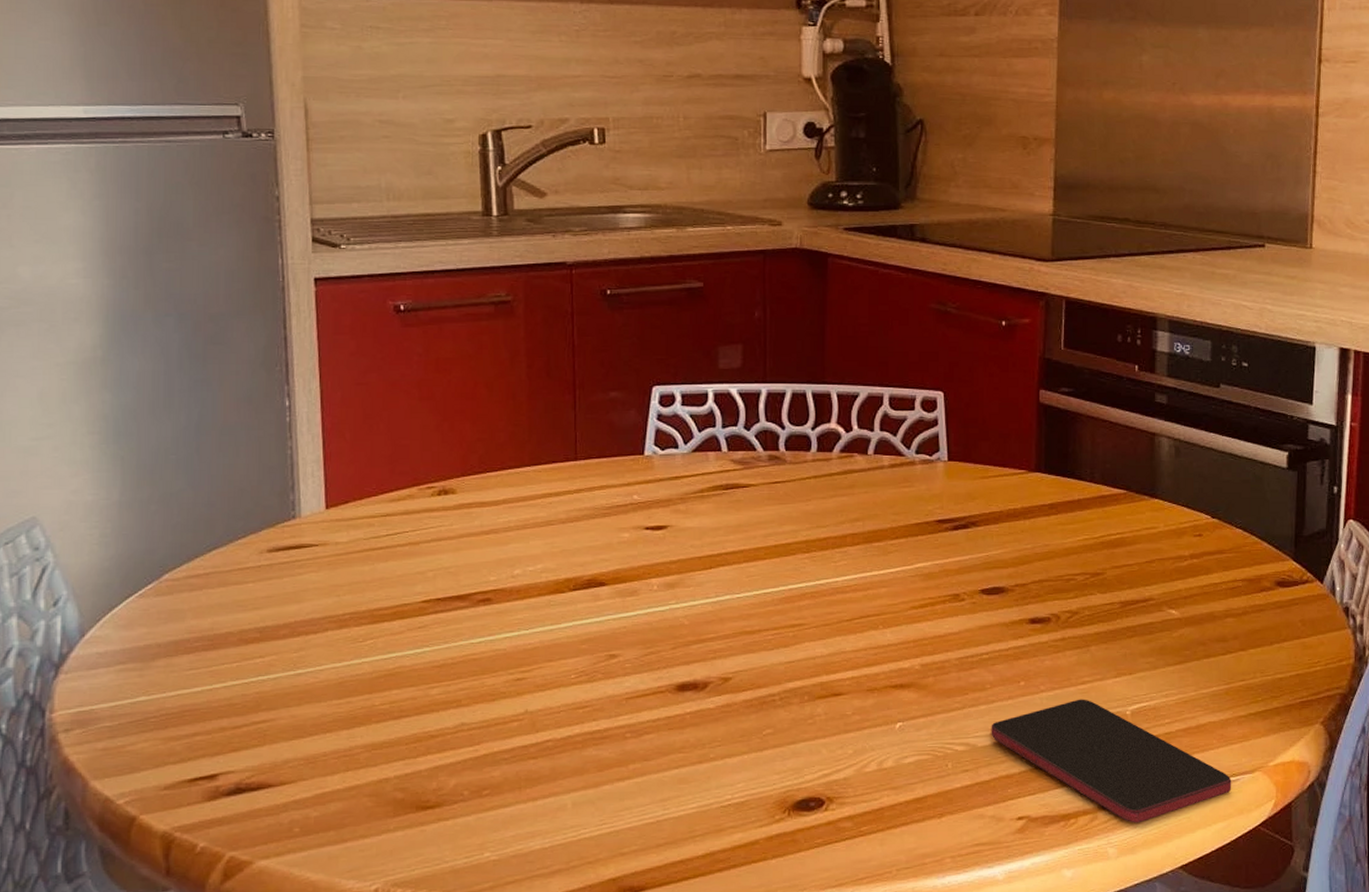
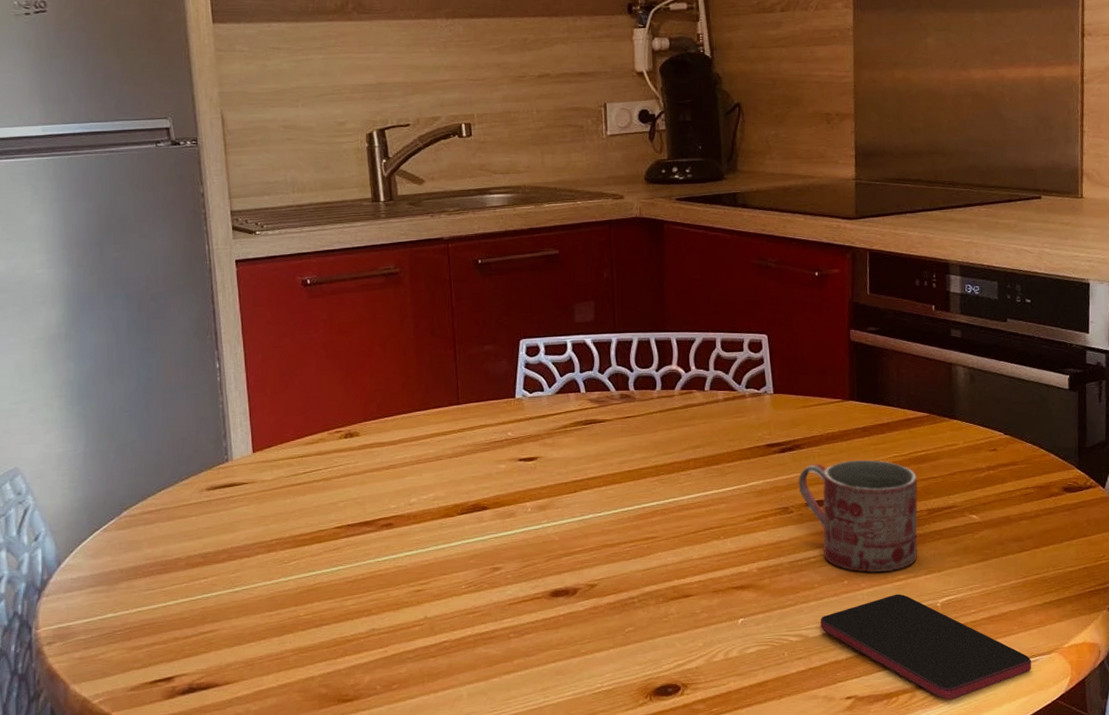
mug: none [972,541,1111,674] -> present [798,459,918,573]

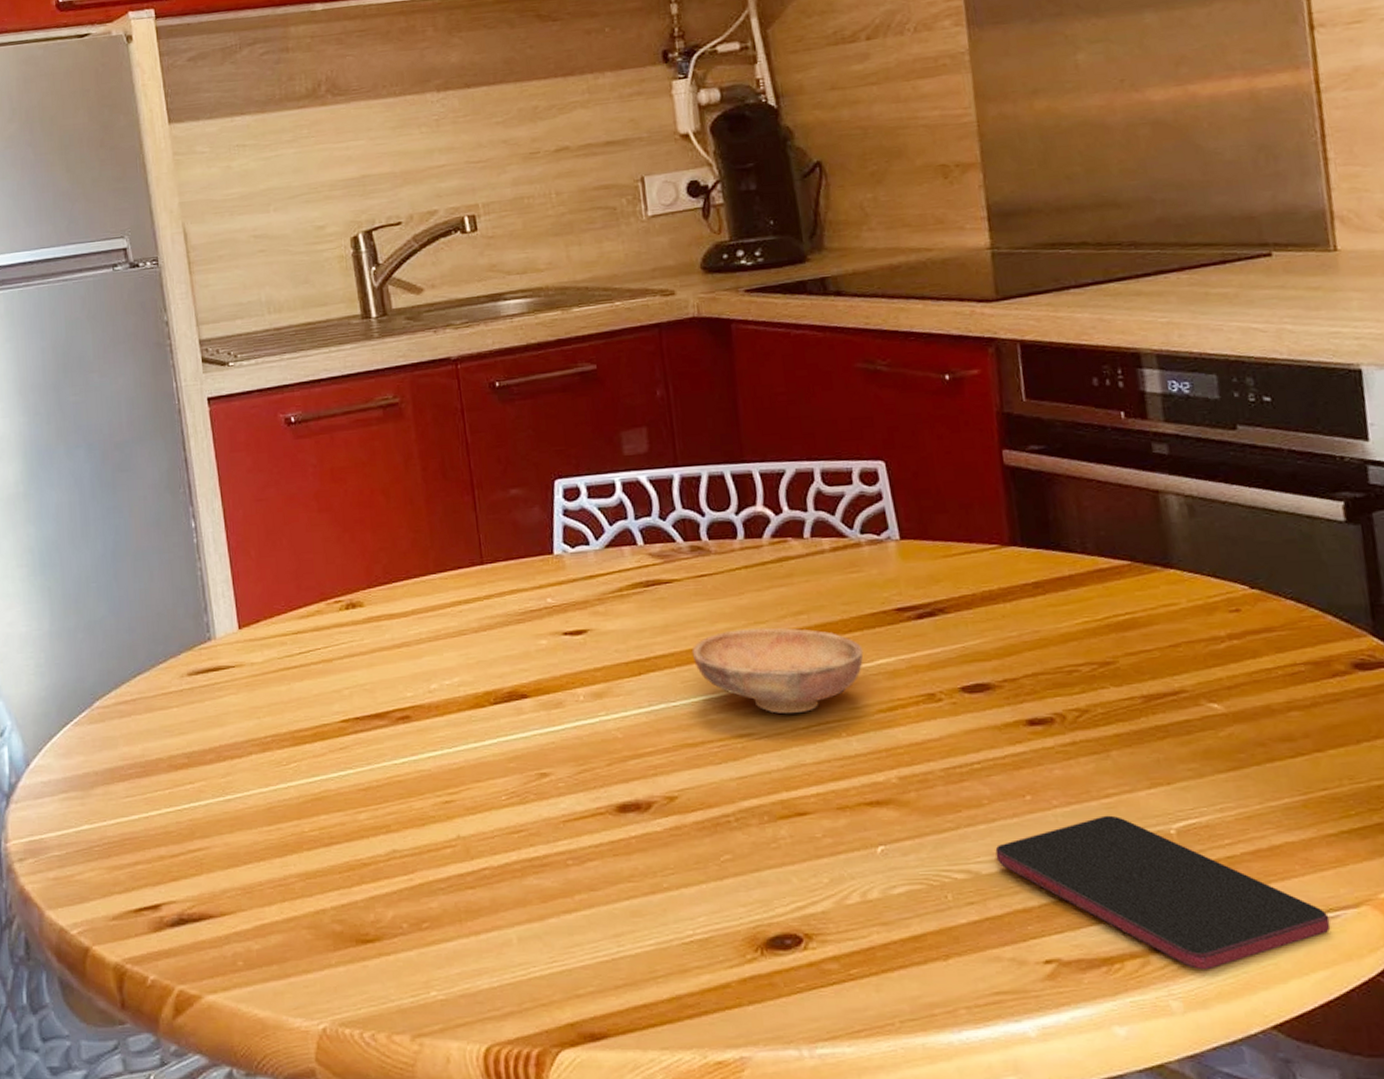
bowl: none [616,457,741,522] -> present [691,627,864,714]
mug: present [798,459,918,573] -> none [945,627,1133,785]

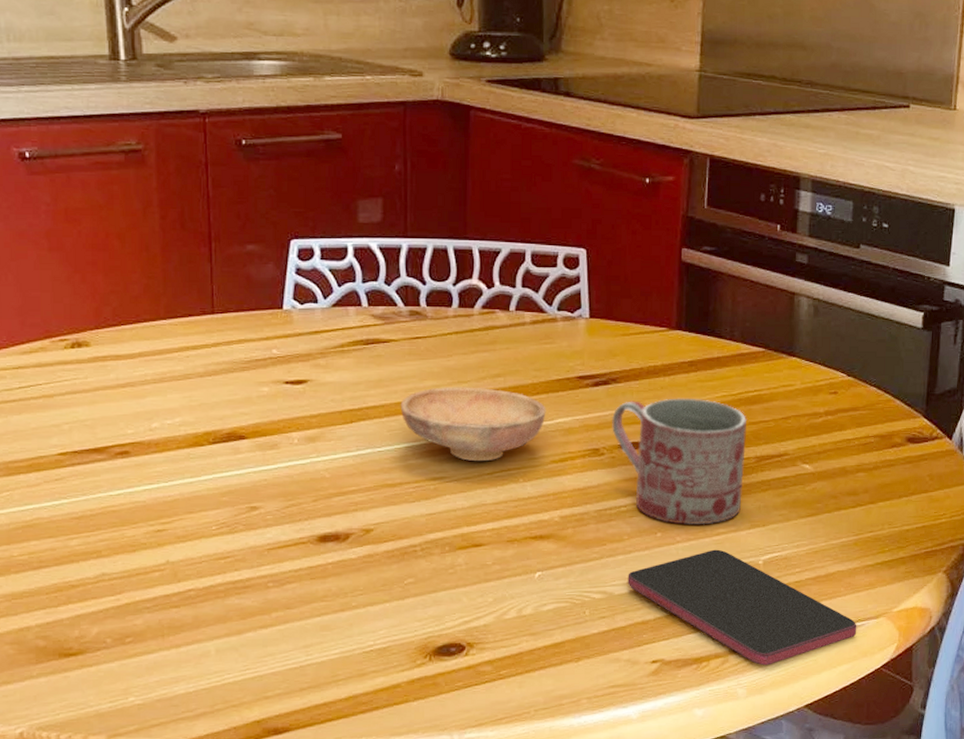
mug: none [945,627,1133,785] -> present [612,398,748,525]

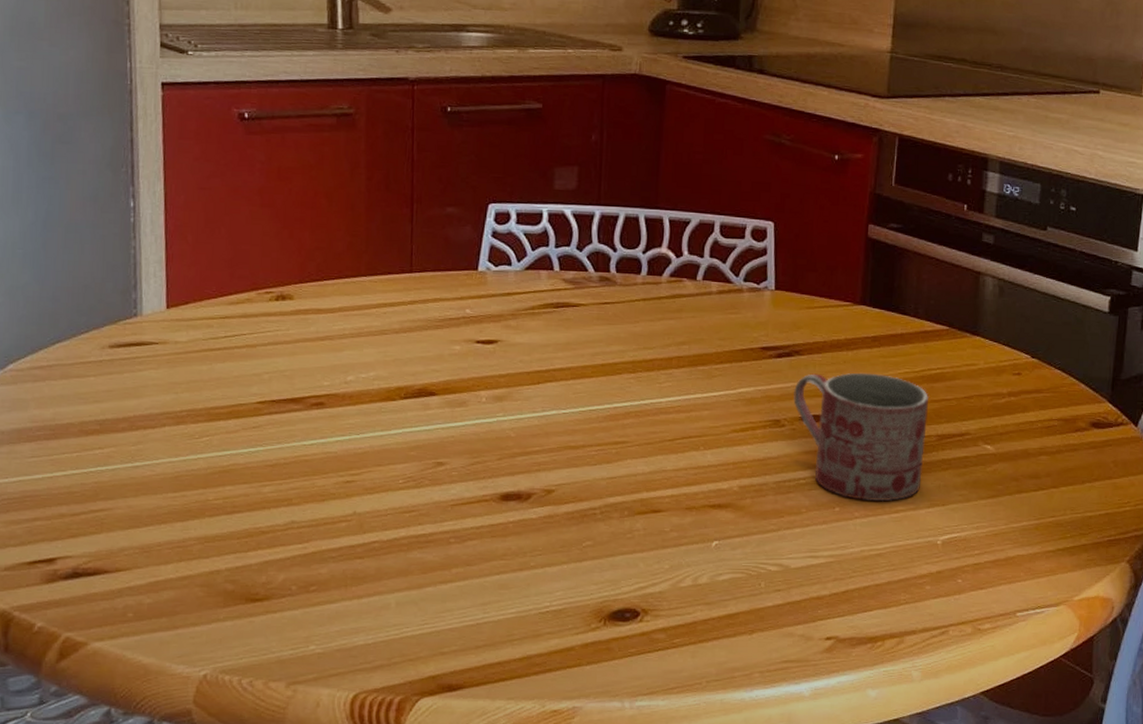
bowl: present [400,387,546,462] -> none [586,352,729,428]
smartphone: present [627,549,857,666] -> none [804,527,1037,649]

